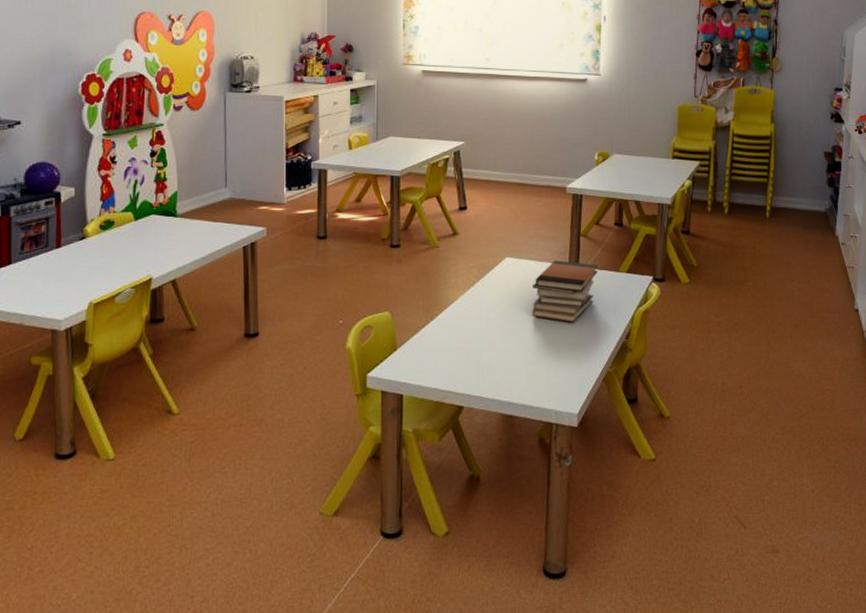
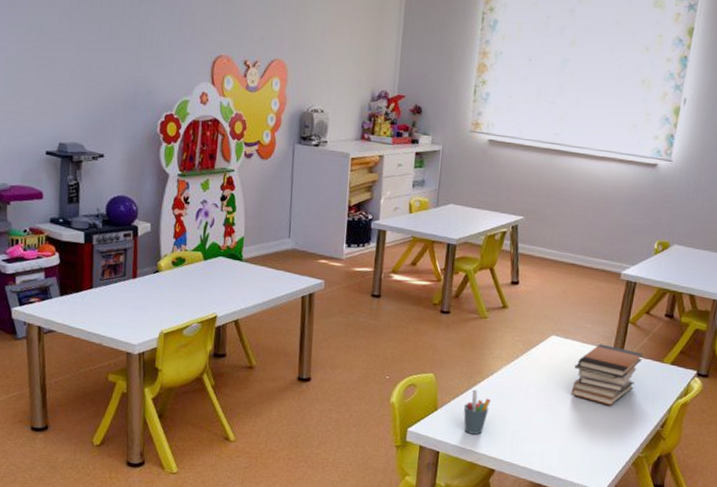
pen holder: none [423,323,451,371] -> present [463,389,491,435]

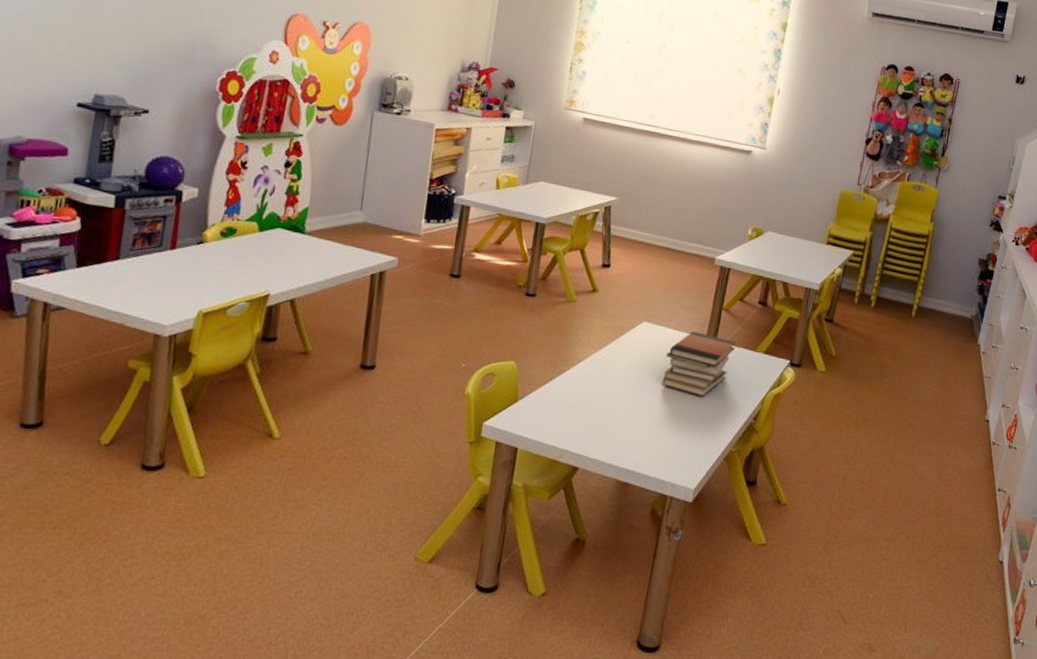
pen holder: present [463,389,491,435] -> none [546,379,577,429]

